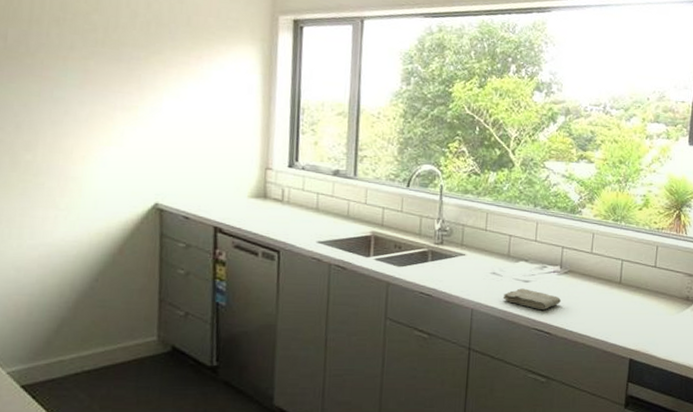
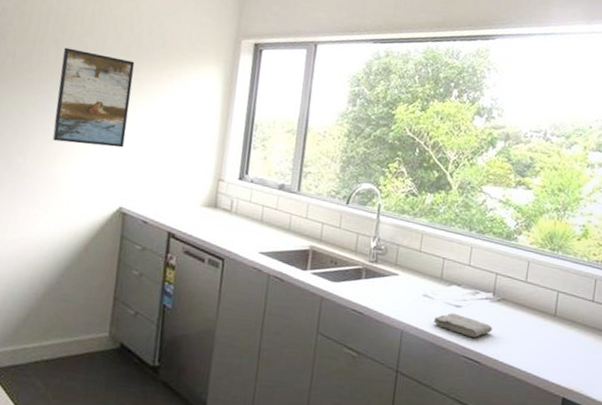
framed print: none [65,28,156,139] -> present [52,47,135,148]

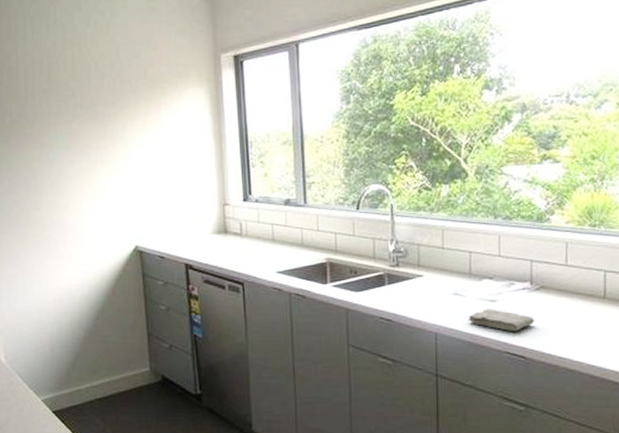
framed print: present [52,47,135,148] -> none [53,96,127,191]

